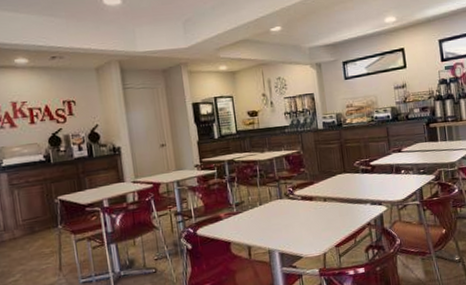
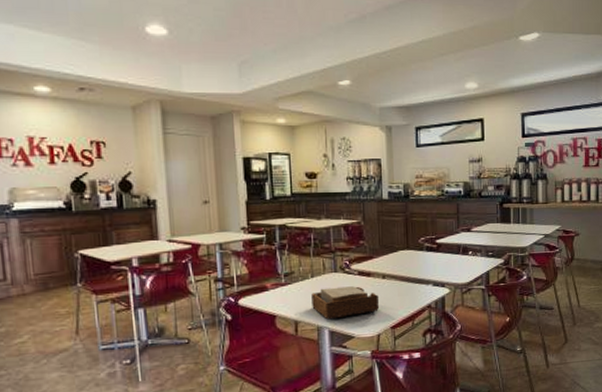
napkin holder: none [261,210,324,243] -> present [311,286,380,320]

